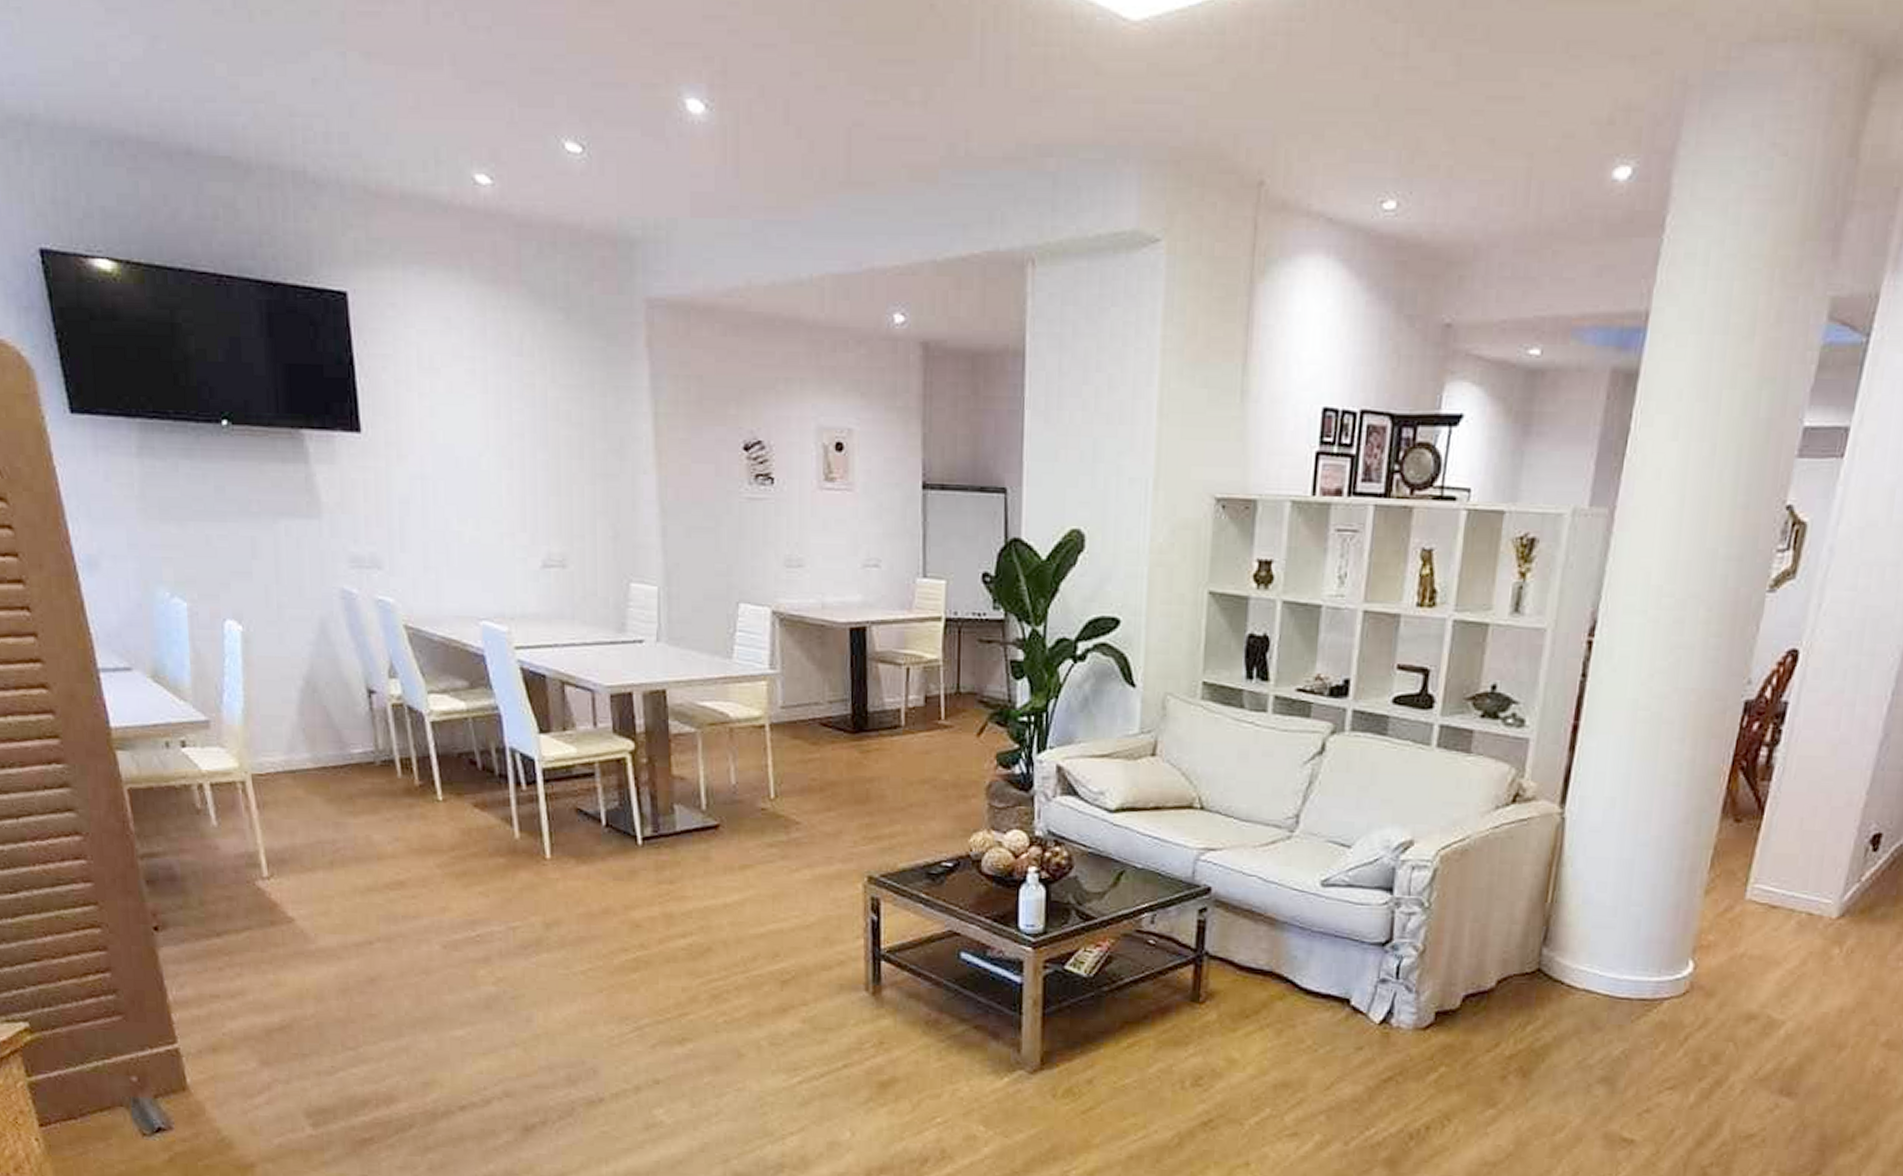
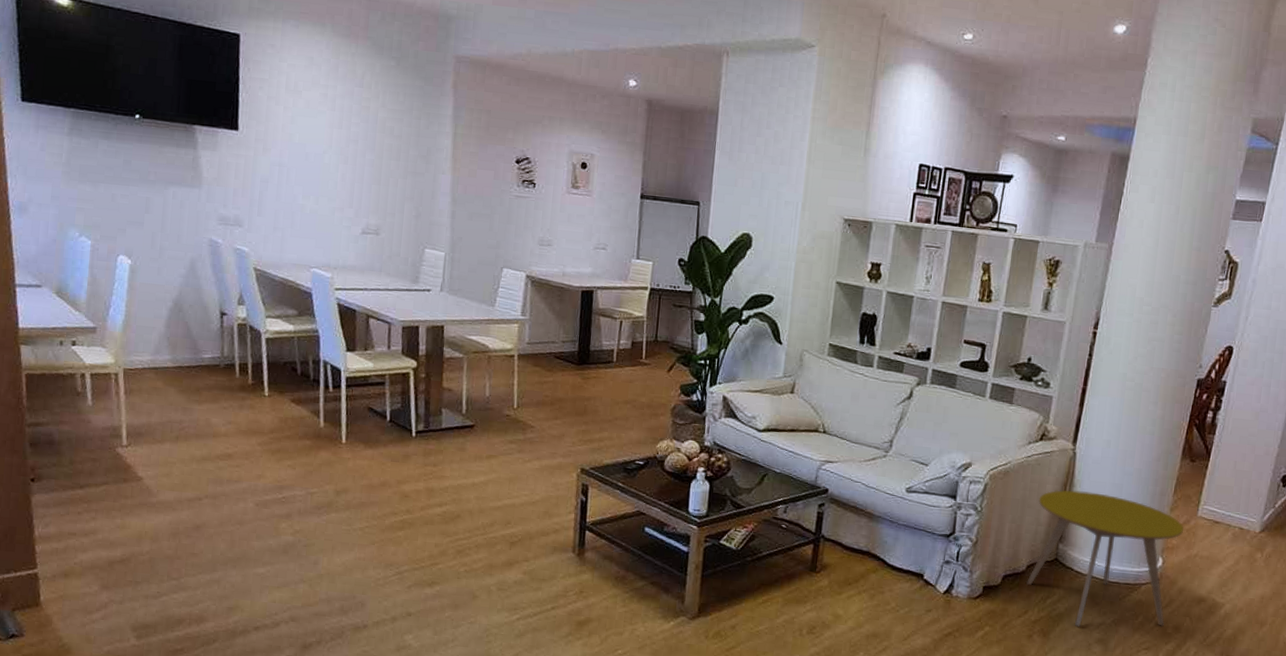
side table: none [1497,872,1725,1061] -> present [1026,490,1184,627]

